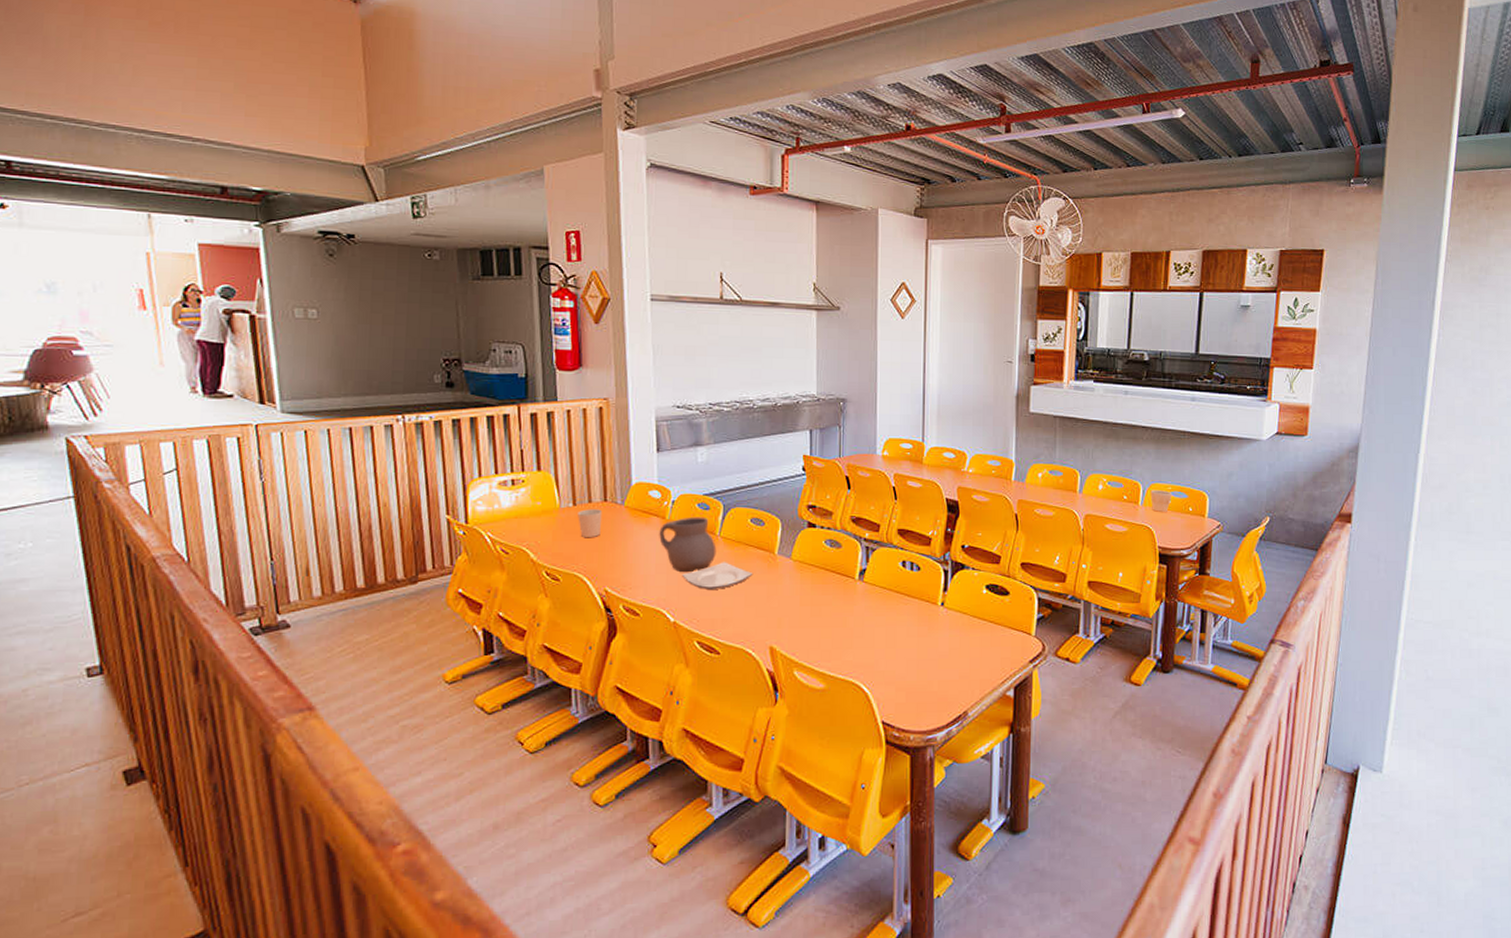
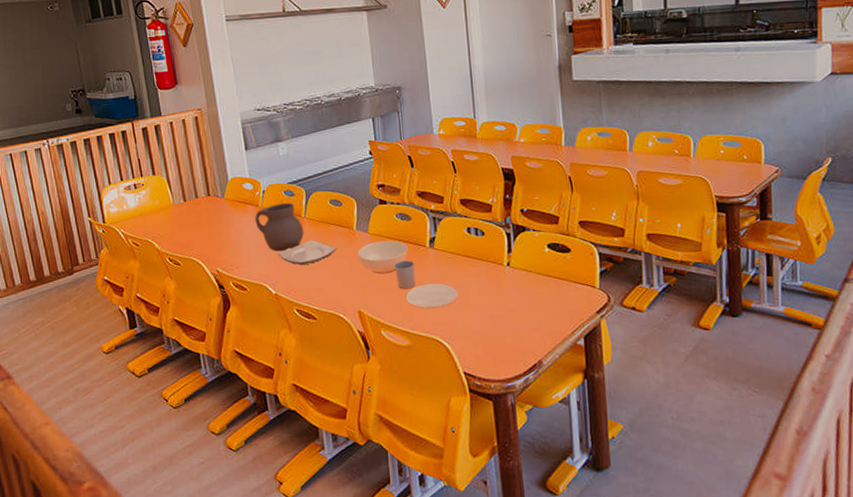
dixie cup: present [578,509,603,538] -> none [188,203,208,228]
bowl: none [775,568,834,606] -> present [357,240,408,274]
cup: none [817,592,840,625] -> present [395,260,416,289]
plate: none [826,621,885,648] -> present [406,283,459,309]
cup: present [1150,490,1172,513] -> none [702,141,725,164]

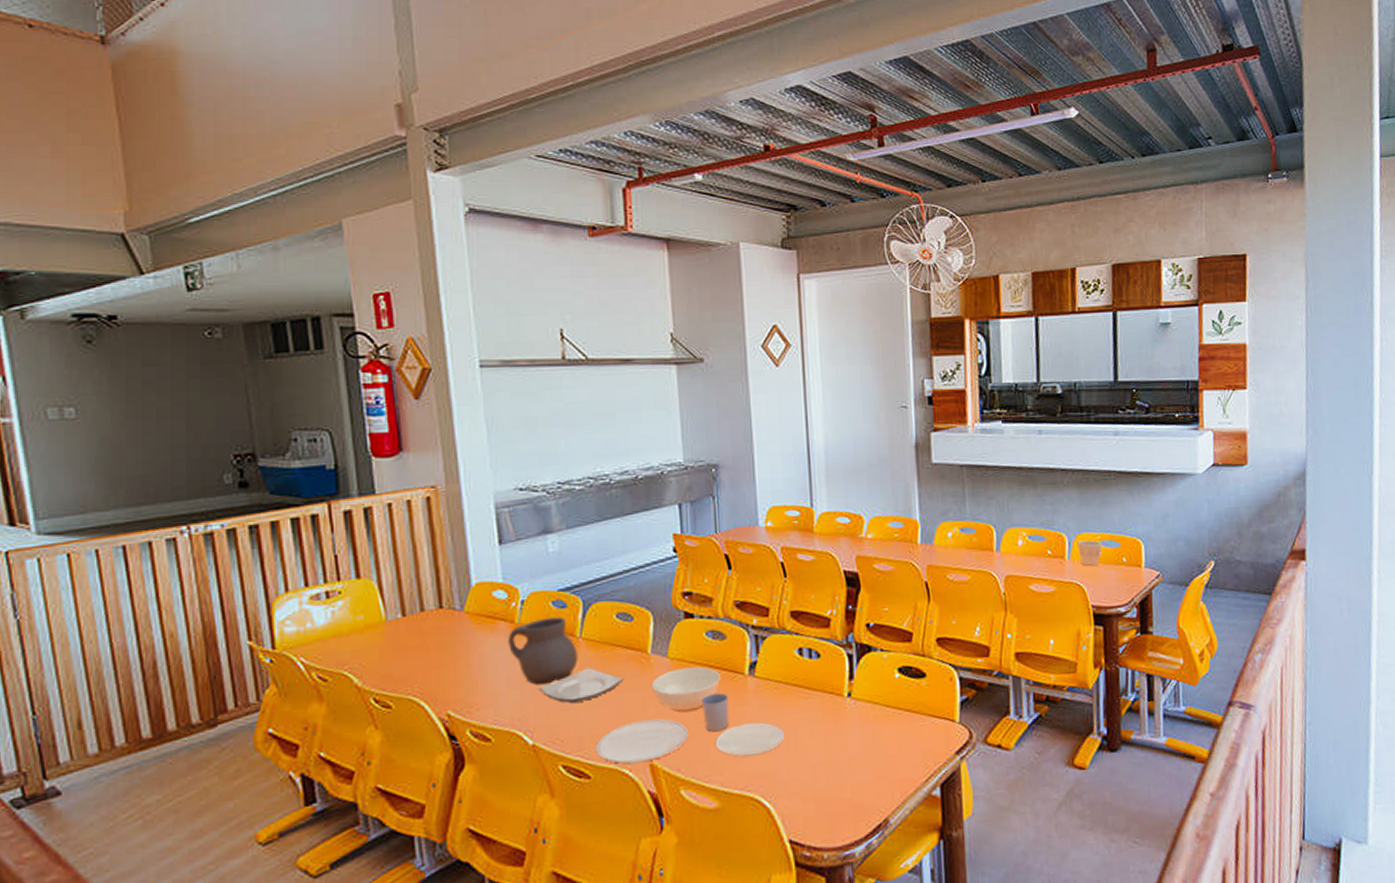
plate: none [319,278,386,311] -> present [595,718,689,764]
cup: none [702,141,725,164] -> present [1077,540,1103,567]

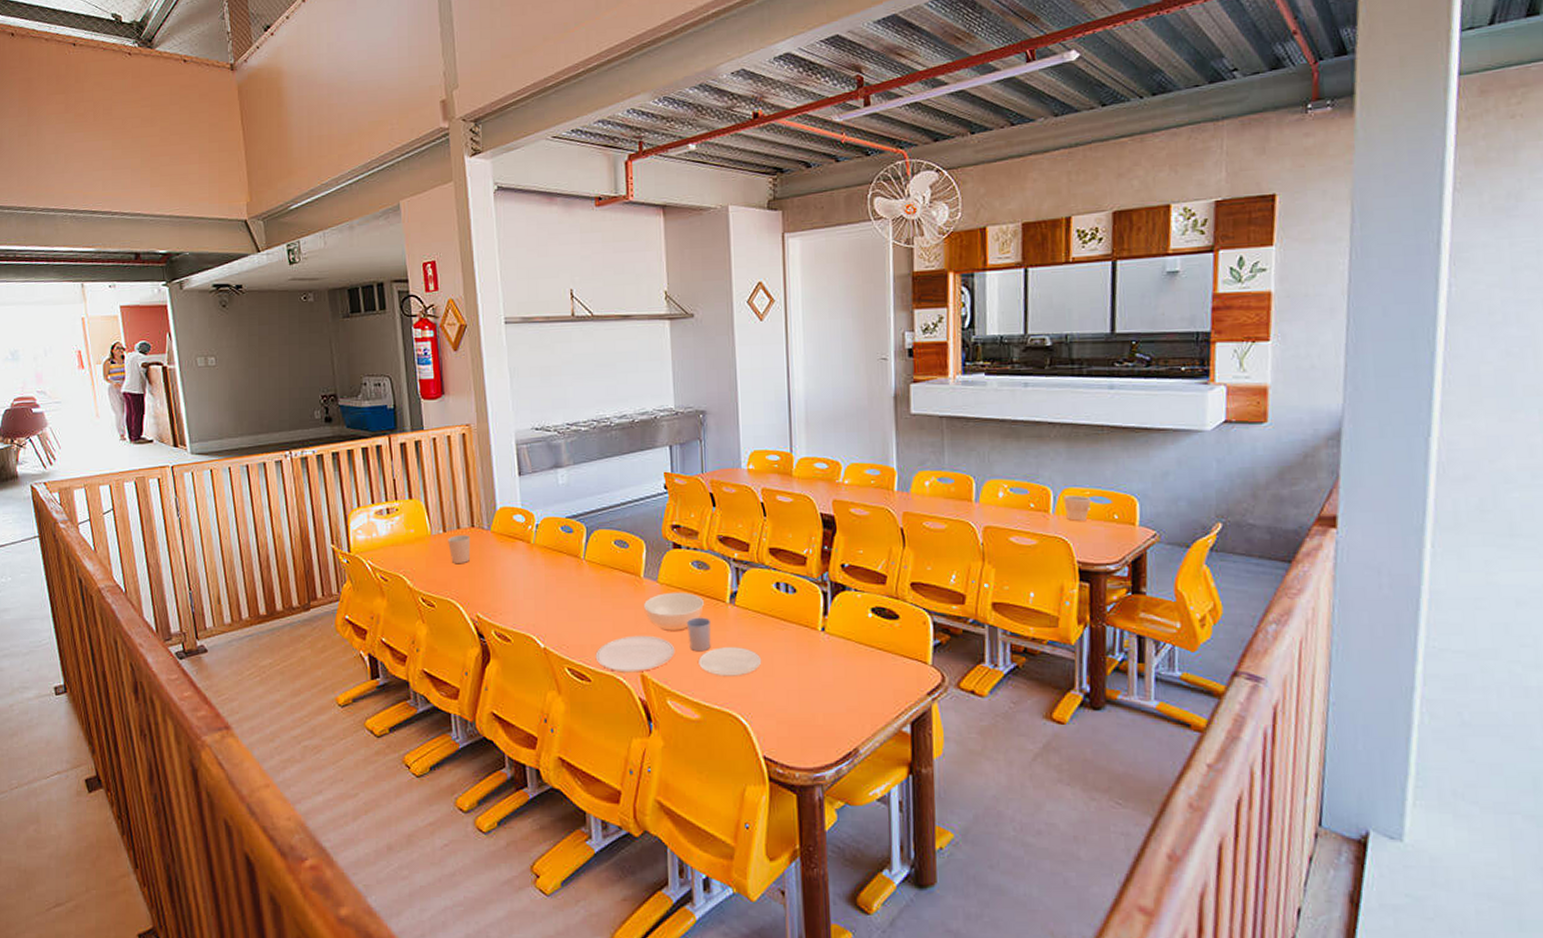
dixie cup: none [408,618,439,655] -> present [448,535,471,565]
pitcher: present [508,616,578,684] -> none [525,540,582,597]
plate: present [539,667,624,704] -> none [549,586,620,616]

